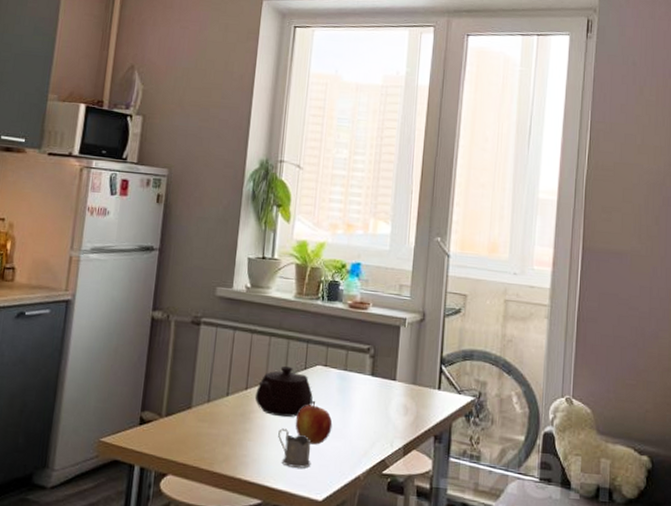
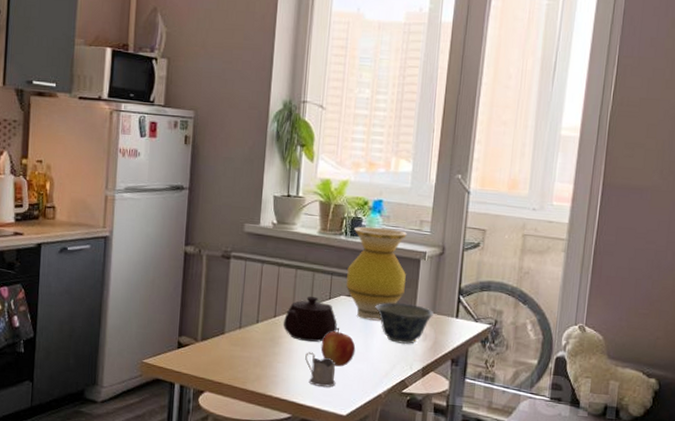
vase: none [323,291,386,393] -> present [346,226,407,321]
bowl: none [353,373,415,420] -> present [375,302,434,345]

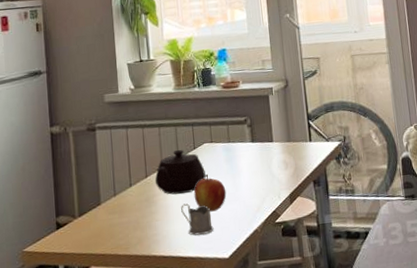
vase: present [346,226,407,321] -> none [205,72,261,161]
bowl: present [375,302,434,345] -> none [236,137,290,177]

